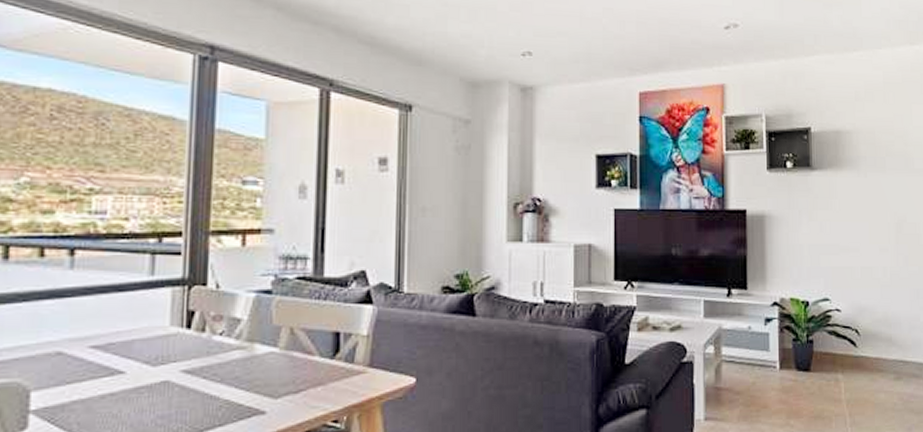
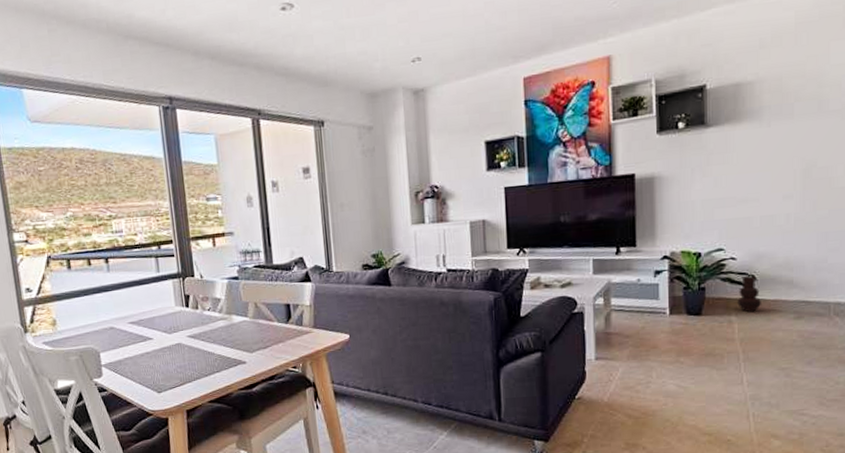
vase: none [843,330,864,371] -> present [737,276,761,312]

